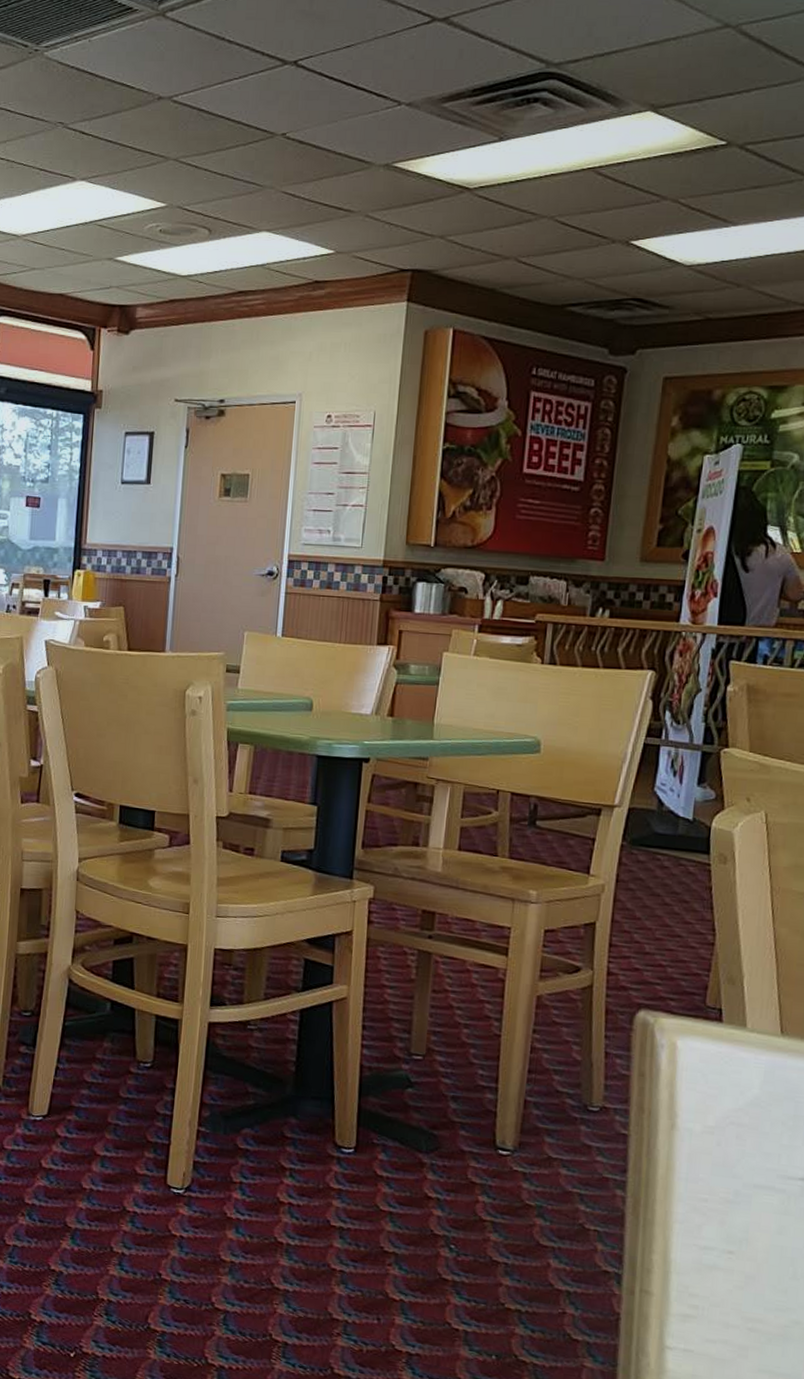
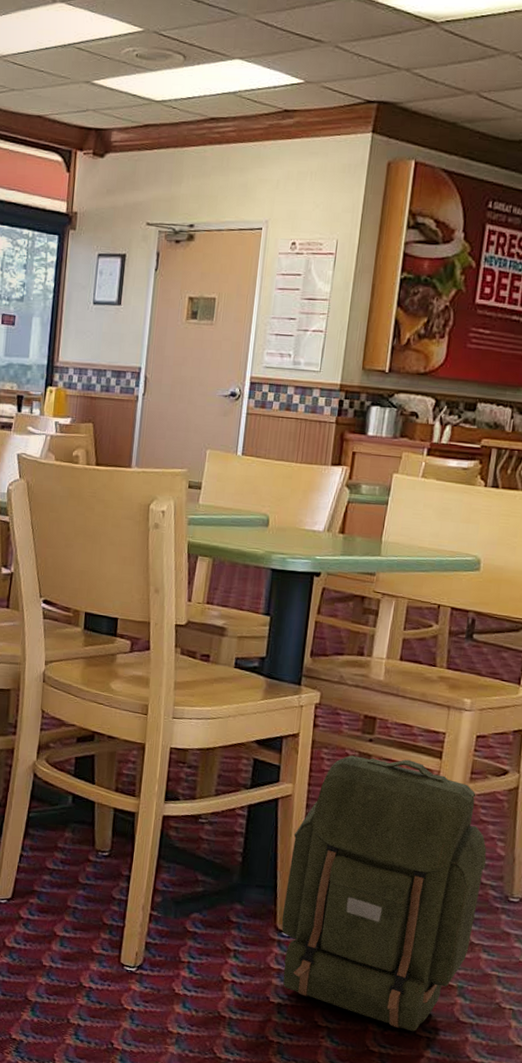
backpack: none [340,953,561,1257] -> present [281,755,487,1032]

